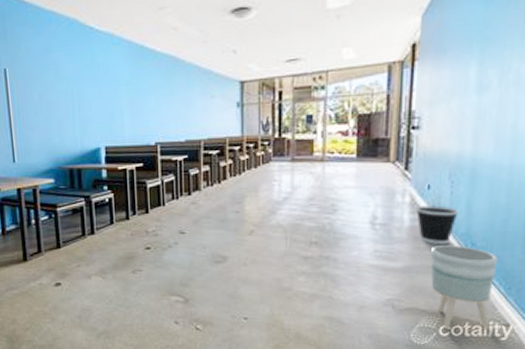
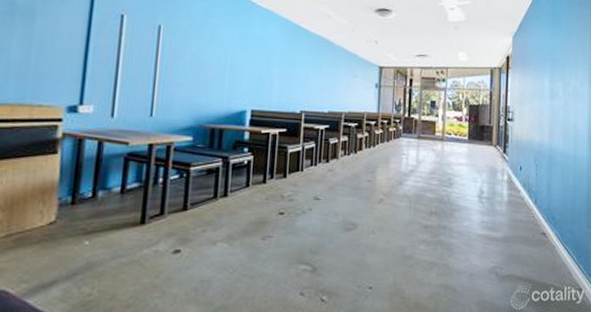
wastebasket: present [415,205,459,244] -> none [511,184,542,217]
planter: present [430,245,498,329] -> none [523,218,570,295]

